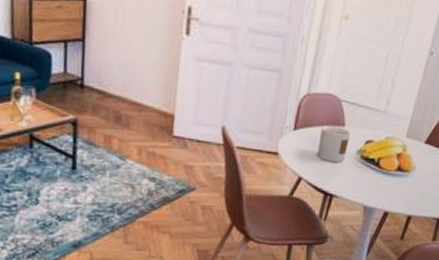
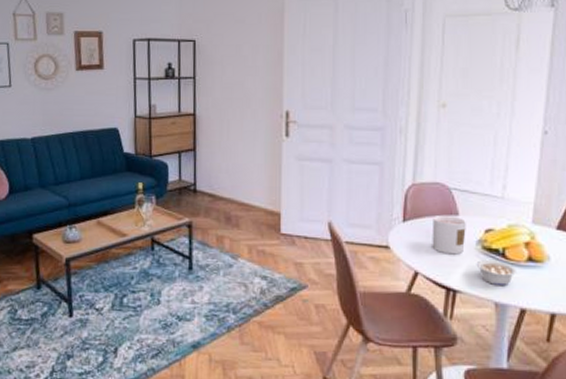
legume: none [353,167,386,192] -> present [476,259,516,287]

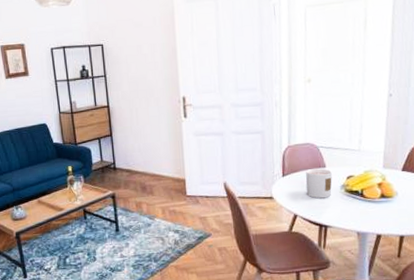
legume: present [476,259,516,287] -> none [341,199,372,219]

